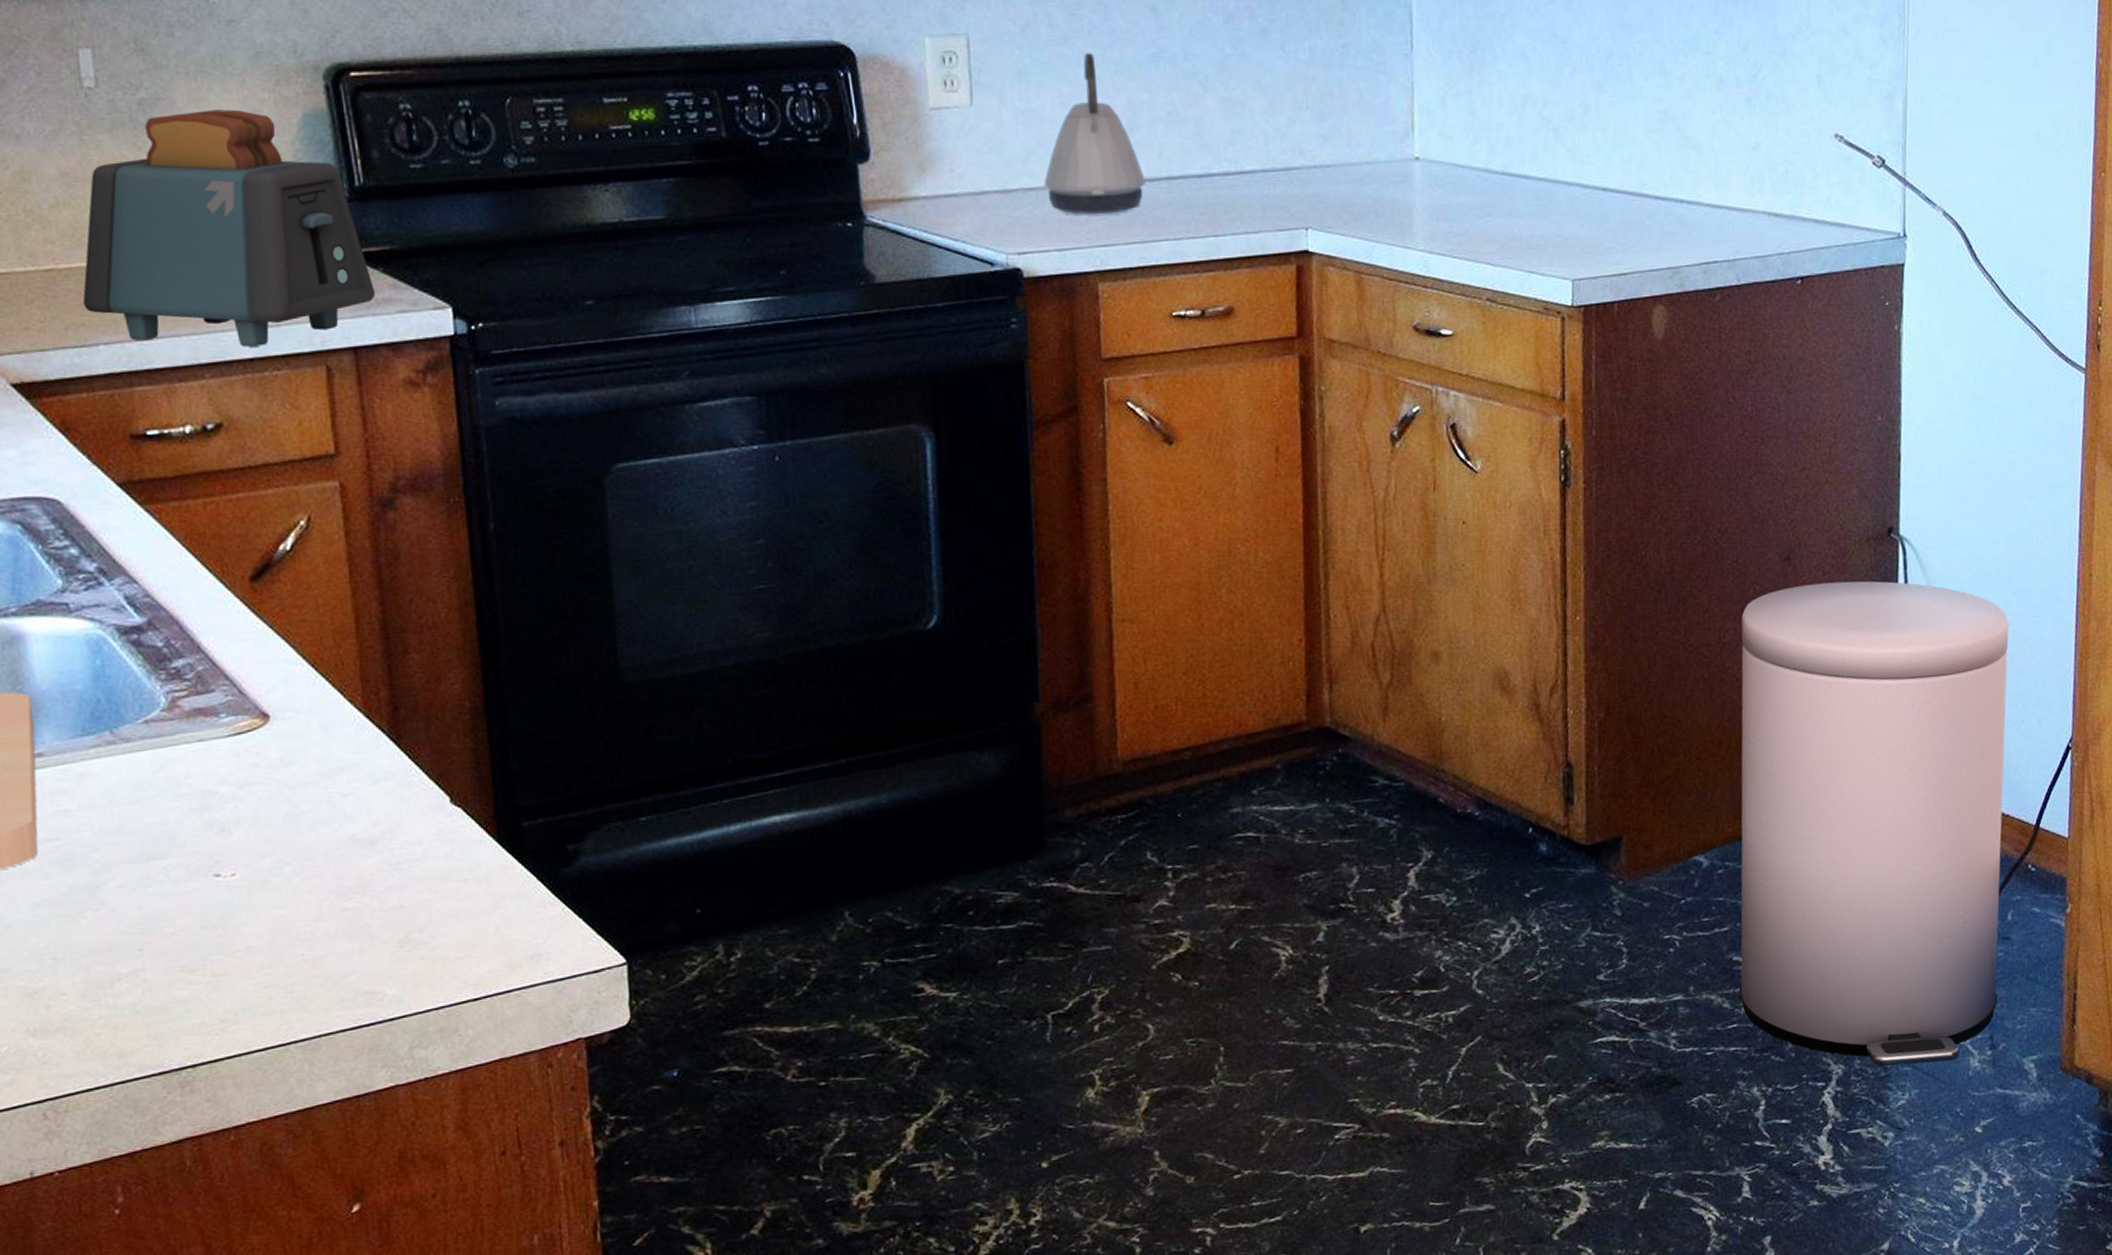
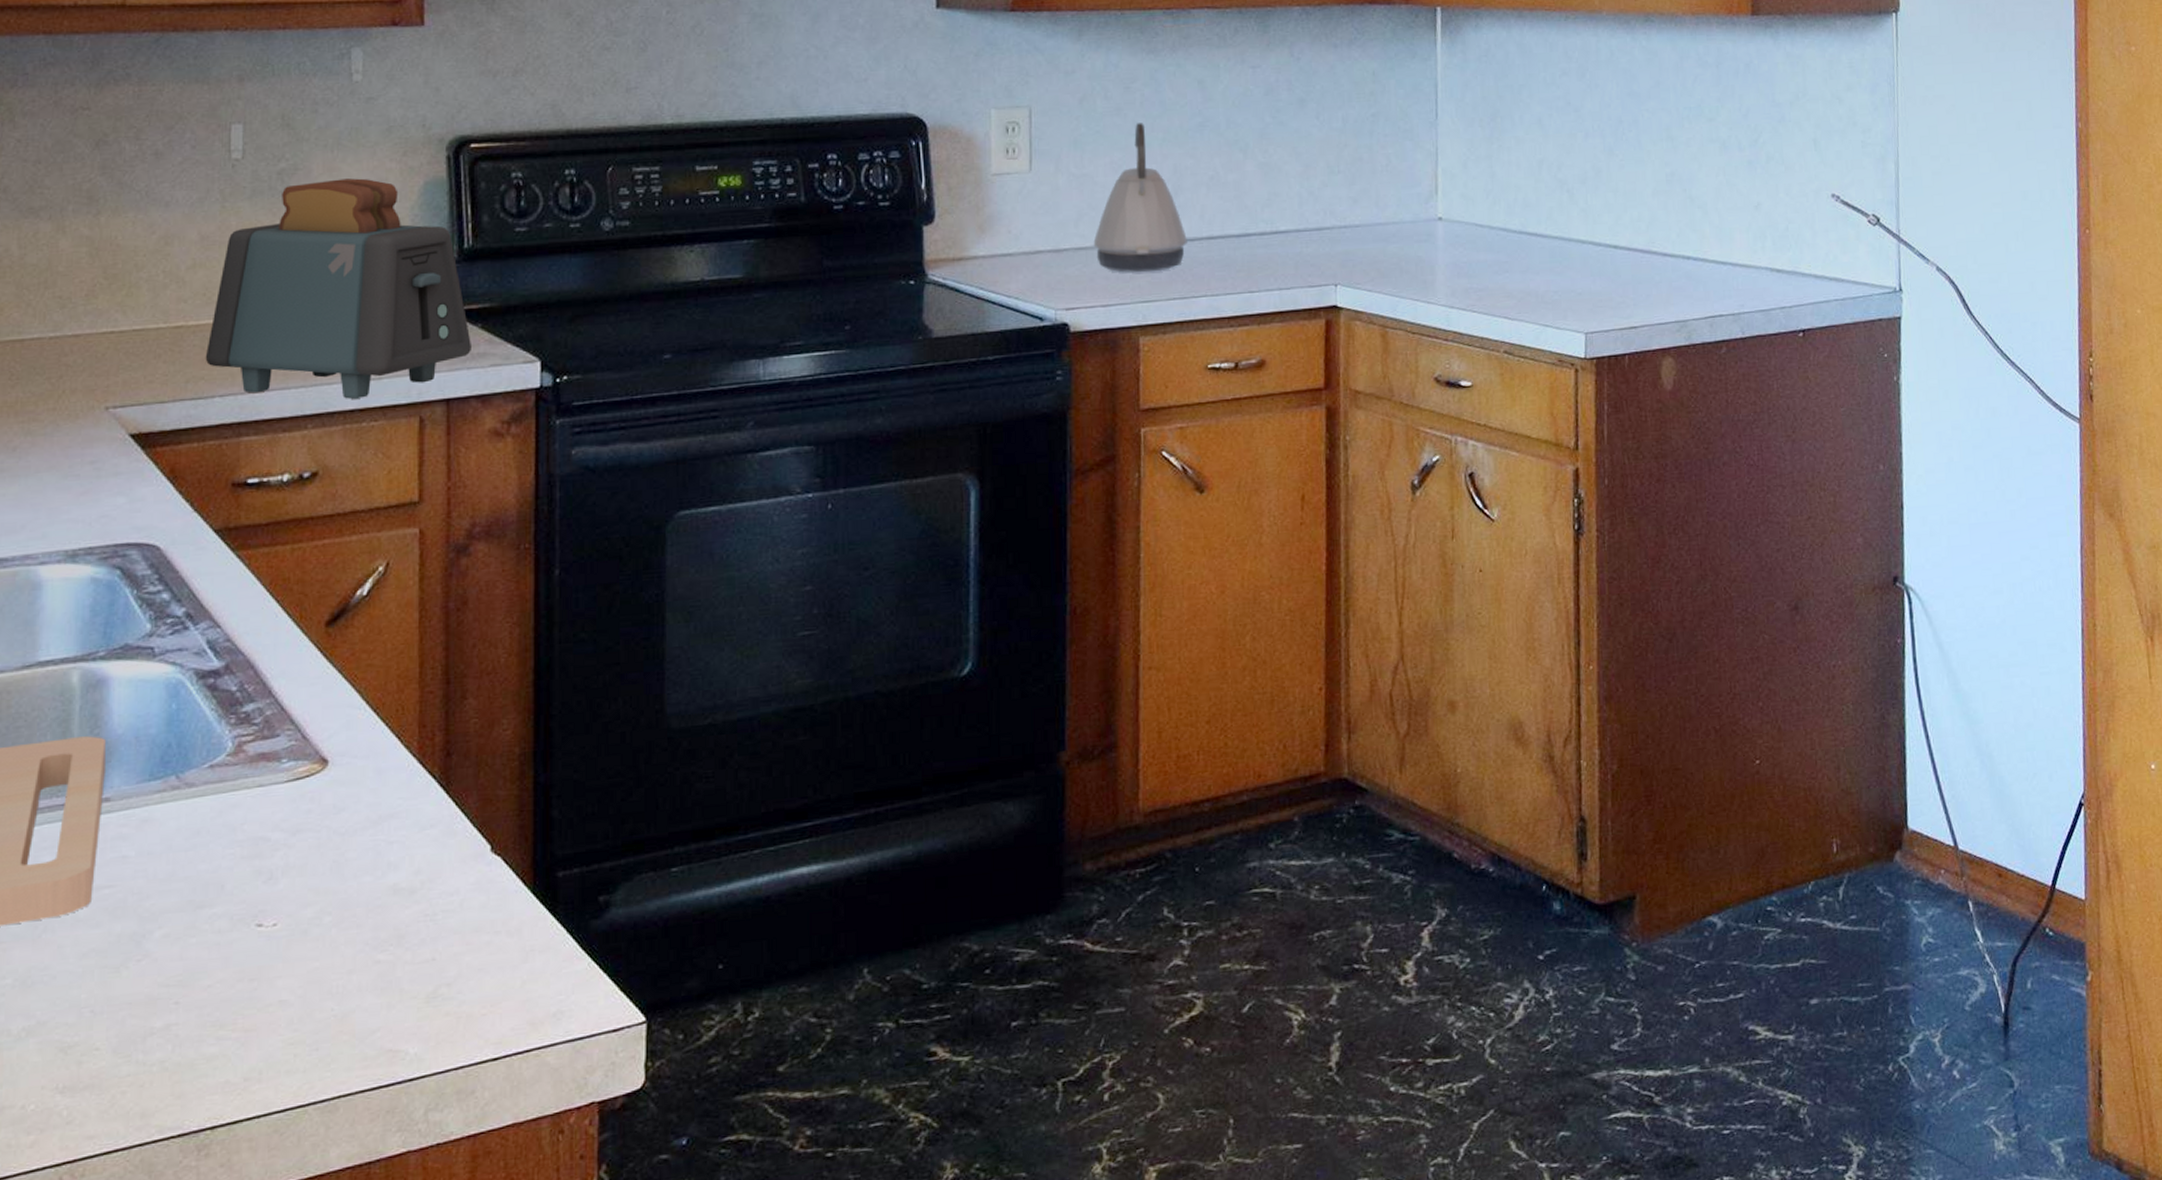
pedal bin: present [1739,581,2009,1067] -> none [1751,630,2021,1149]

